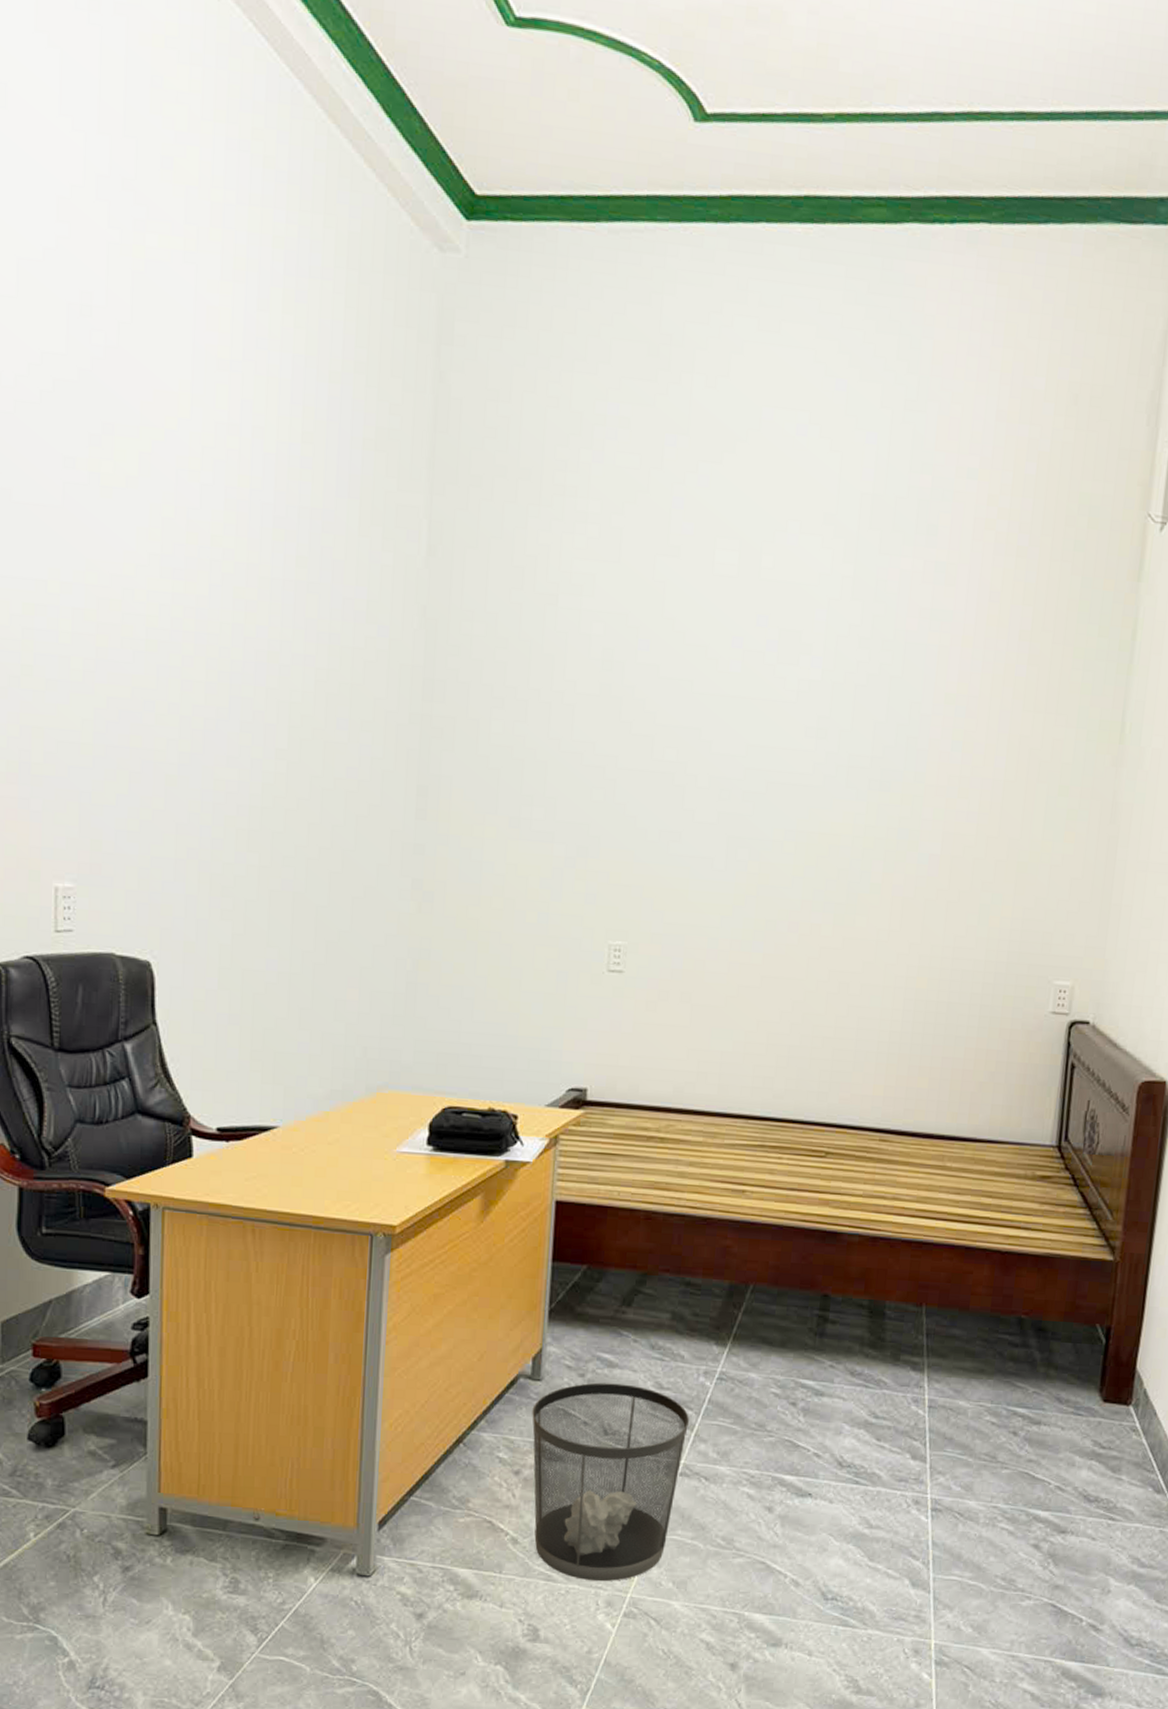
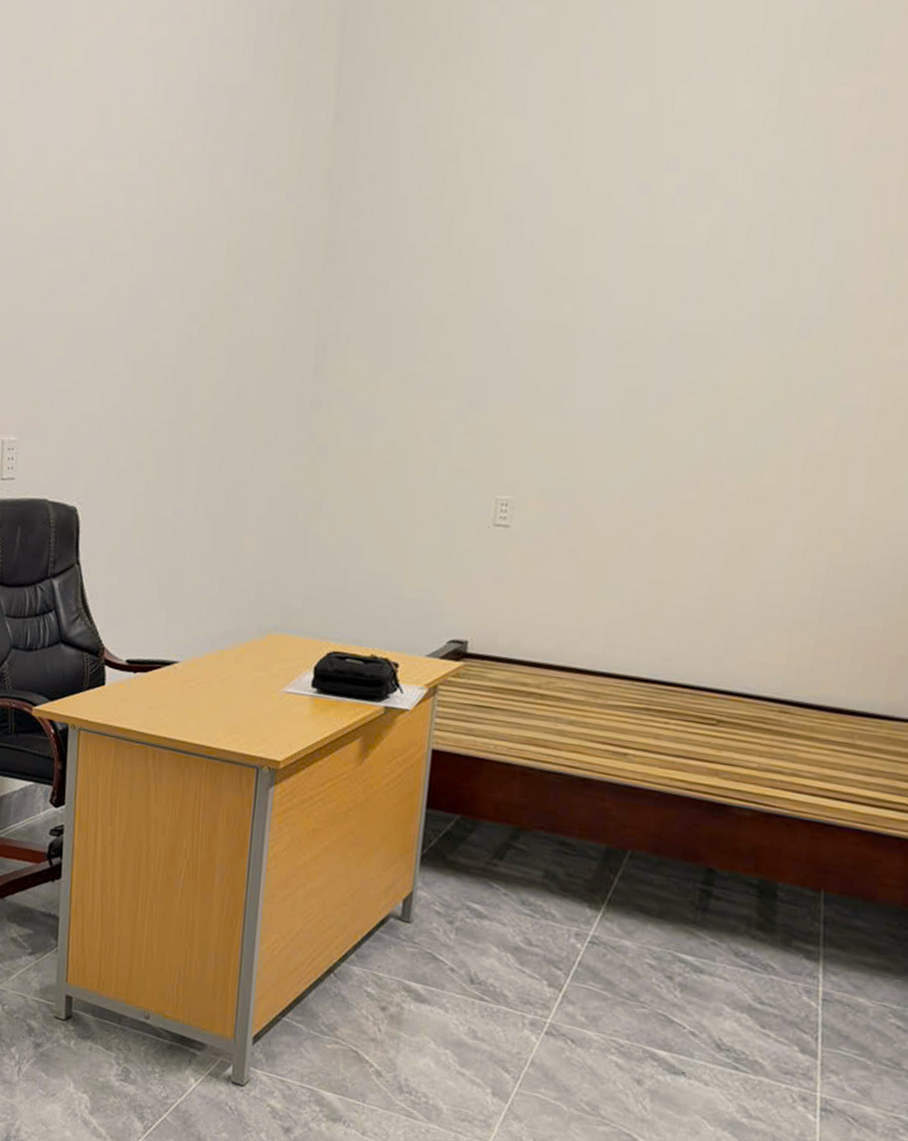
waste bin: present [532,1382,690,1582] -> none [397,930,559,1129]

